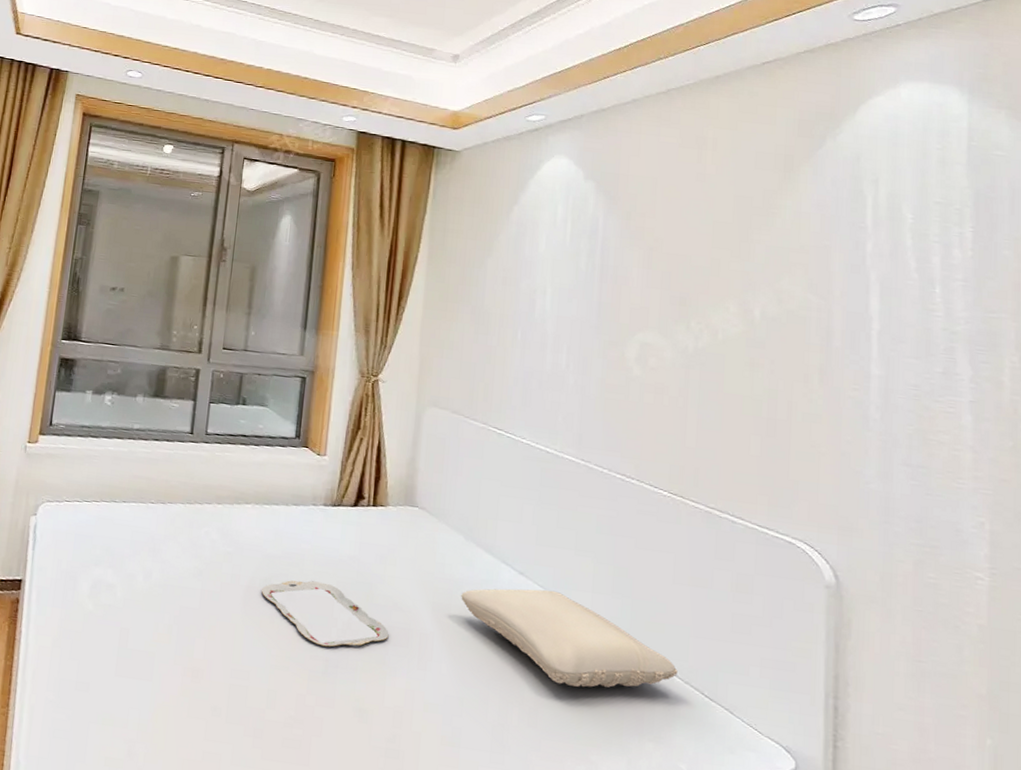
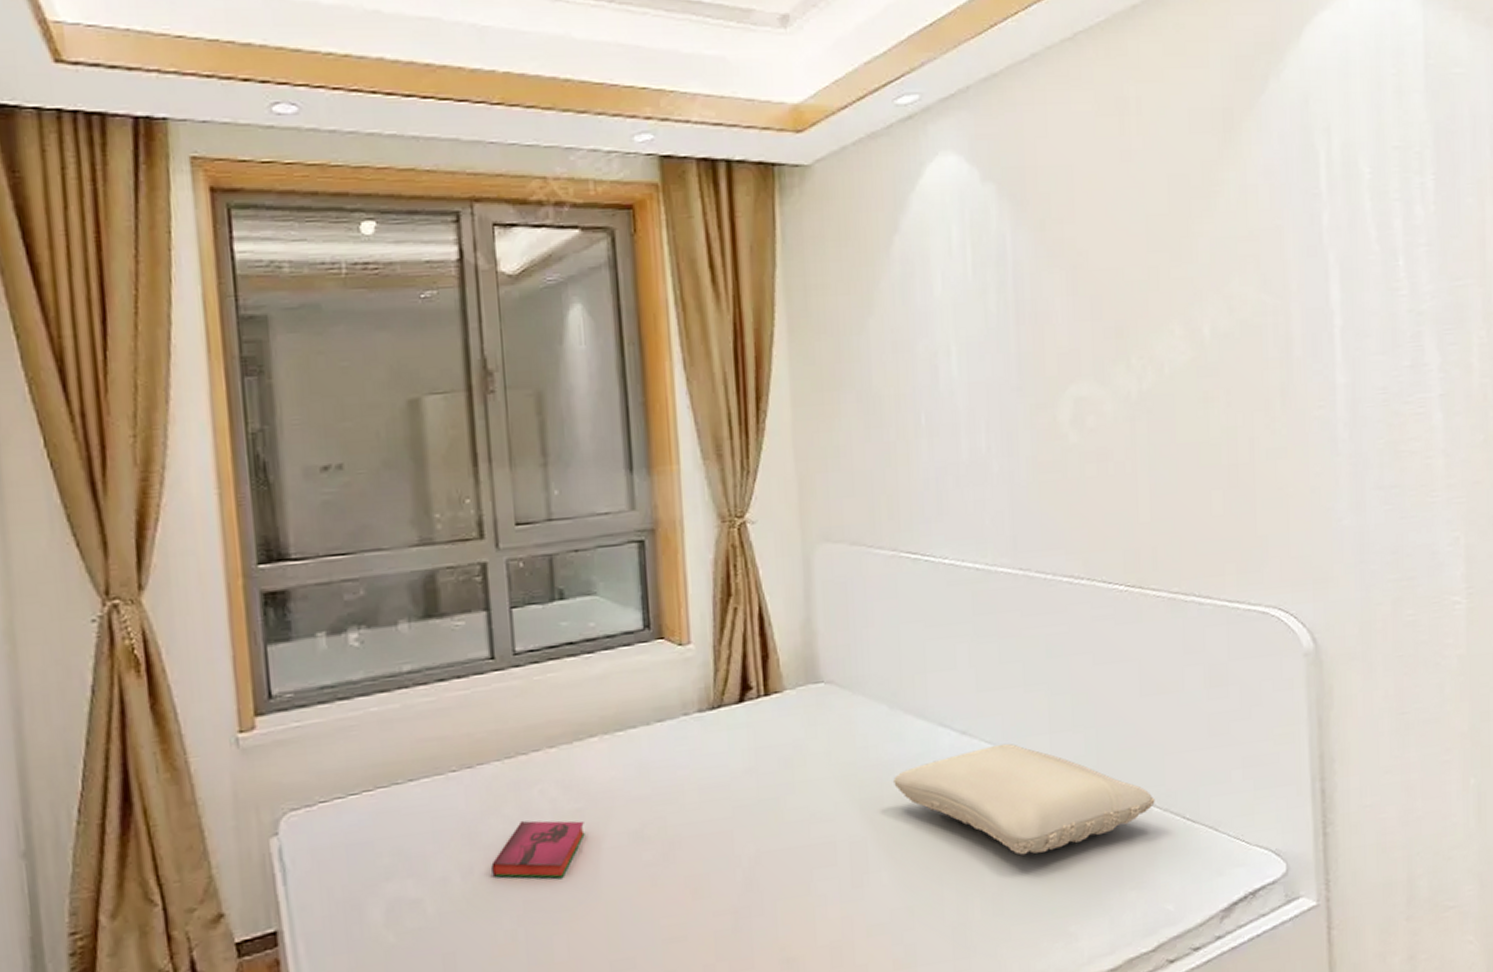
hardback book: none [163,549,231,598] -> present [491,820,585,878]
serving tray: present [262,580,389,647] -> none [633,813,811,896]

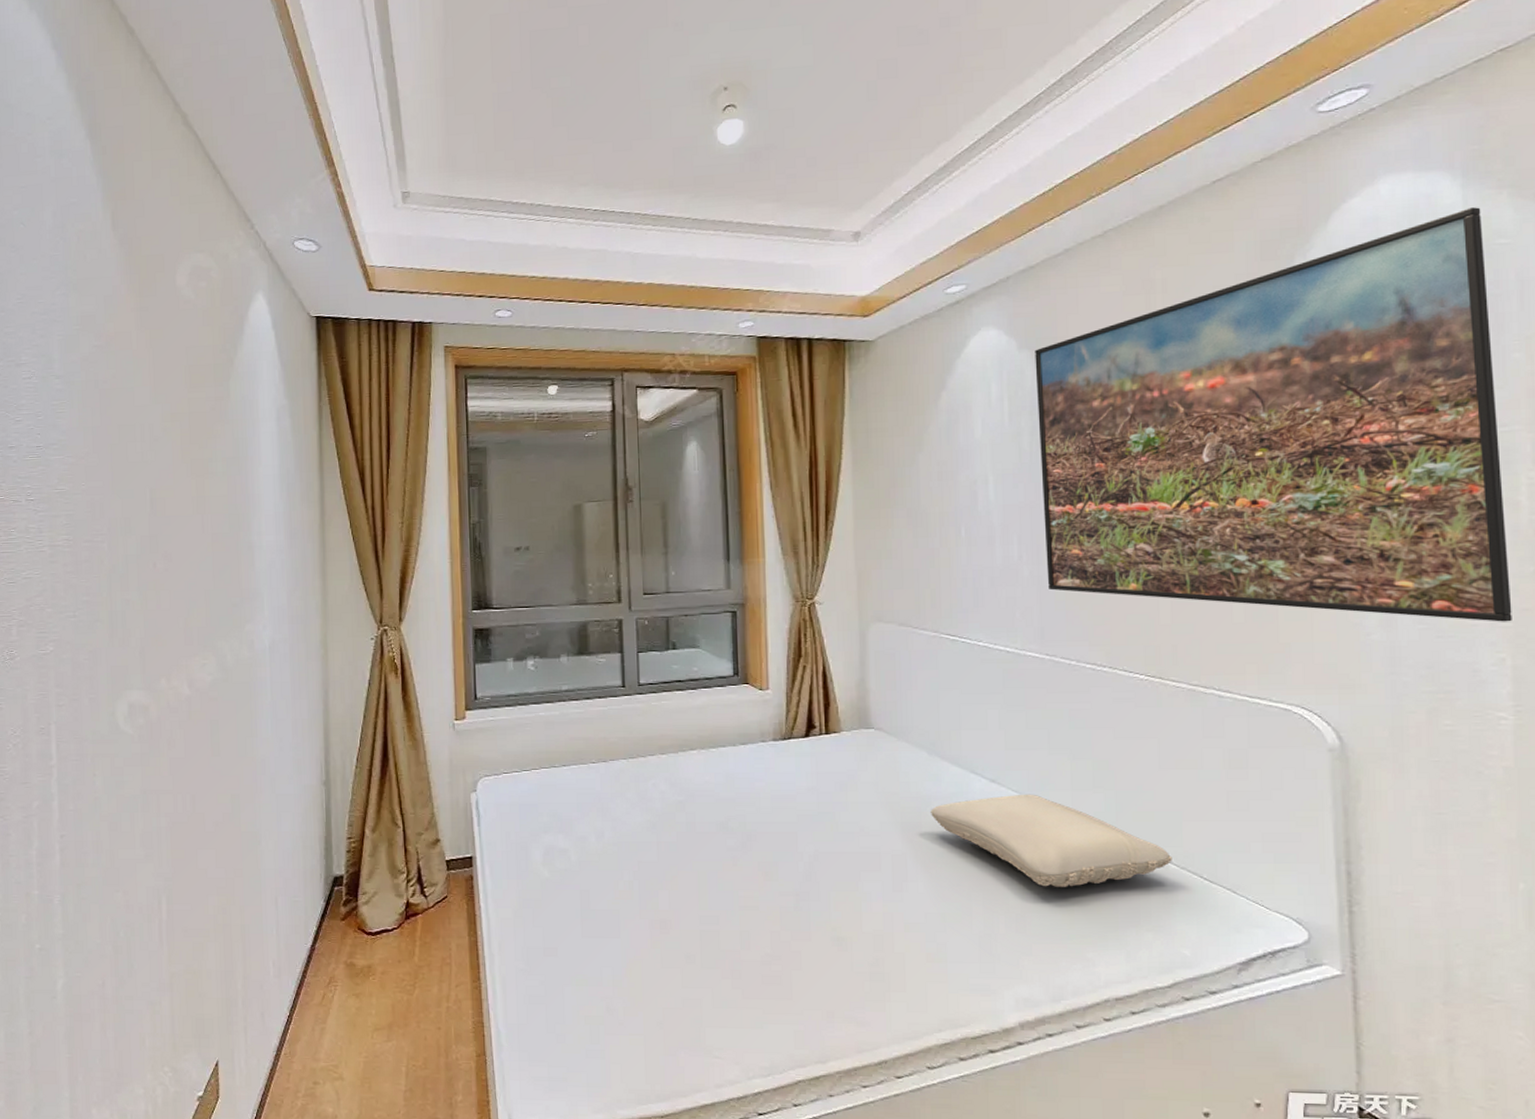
hardback book: present [491,820,585,878] -> none [617,804,684,849]
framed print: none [1000,30,1465,498] -> present [1035,207,1512,622]

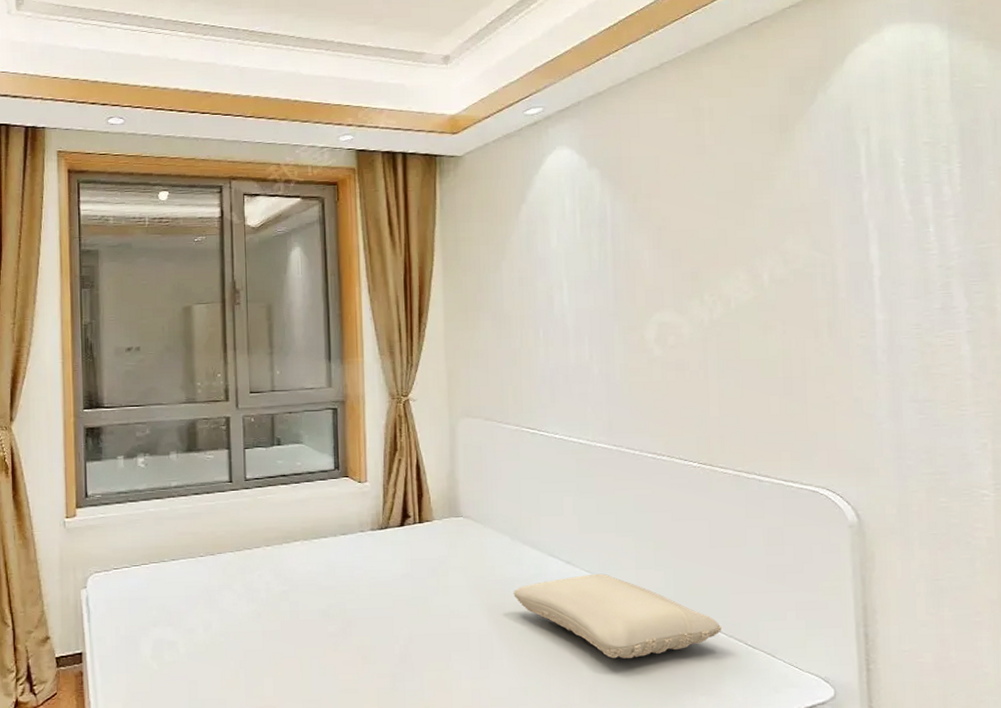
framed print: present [1035,207,1512,622] -> none [602,55,992,412]

